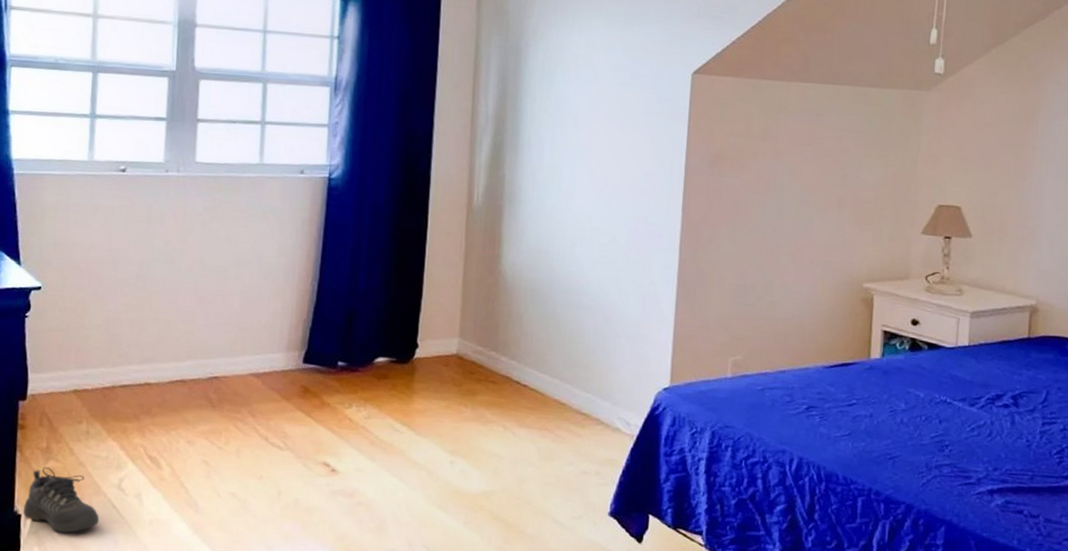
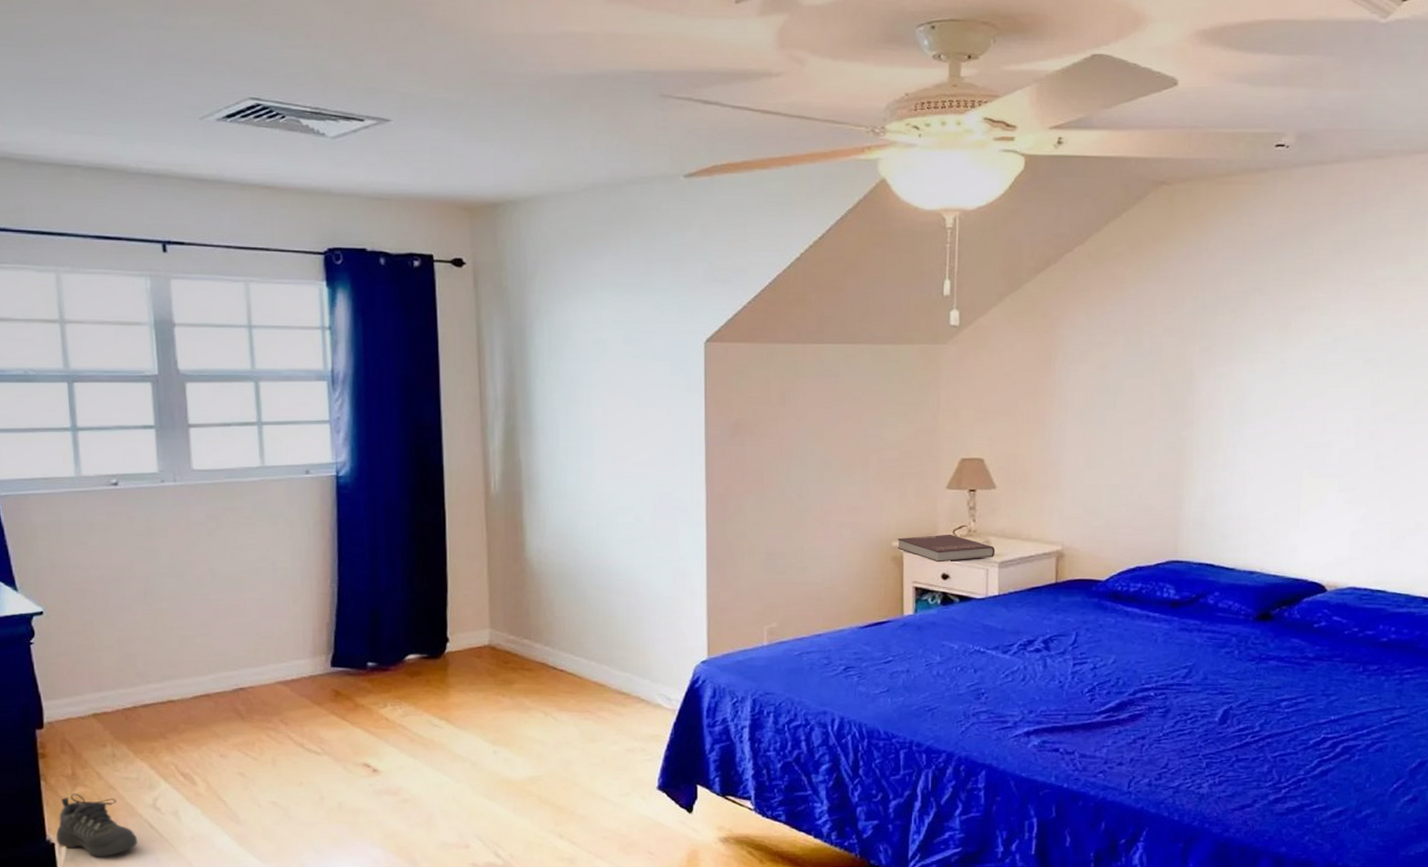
book: none [868,279,968,308] -> present [898,534,996,563]

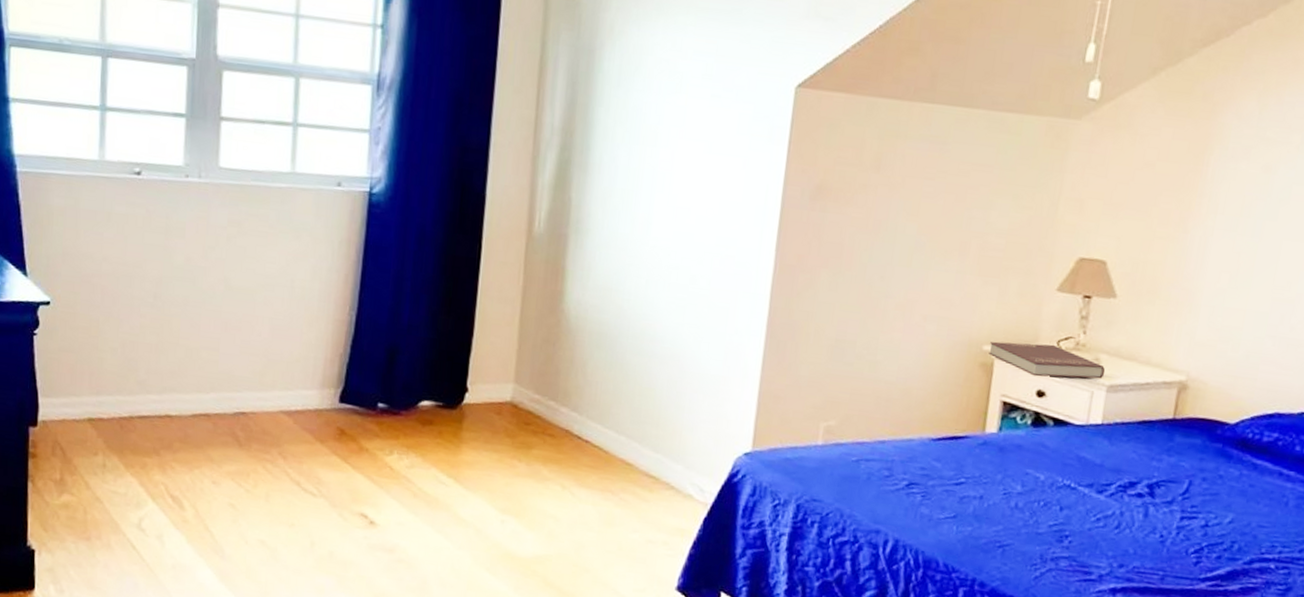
shoe: present [56,793,138,857] -> none [37,499,119,573]

